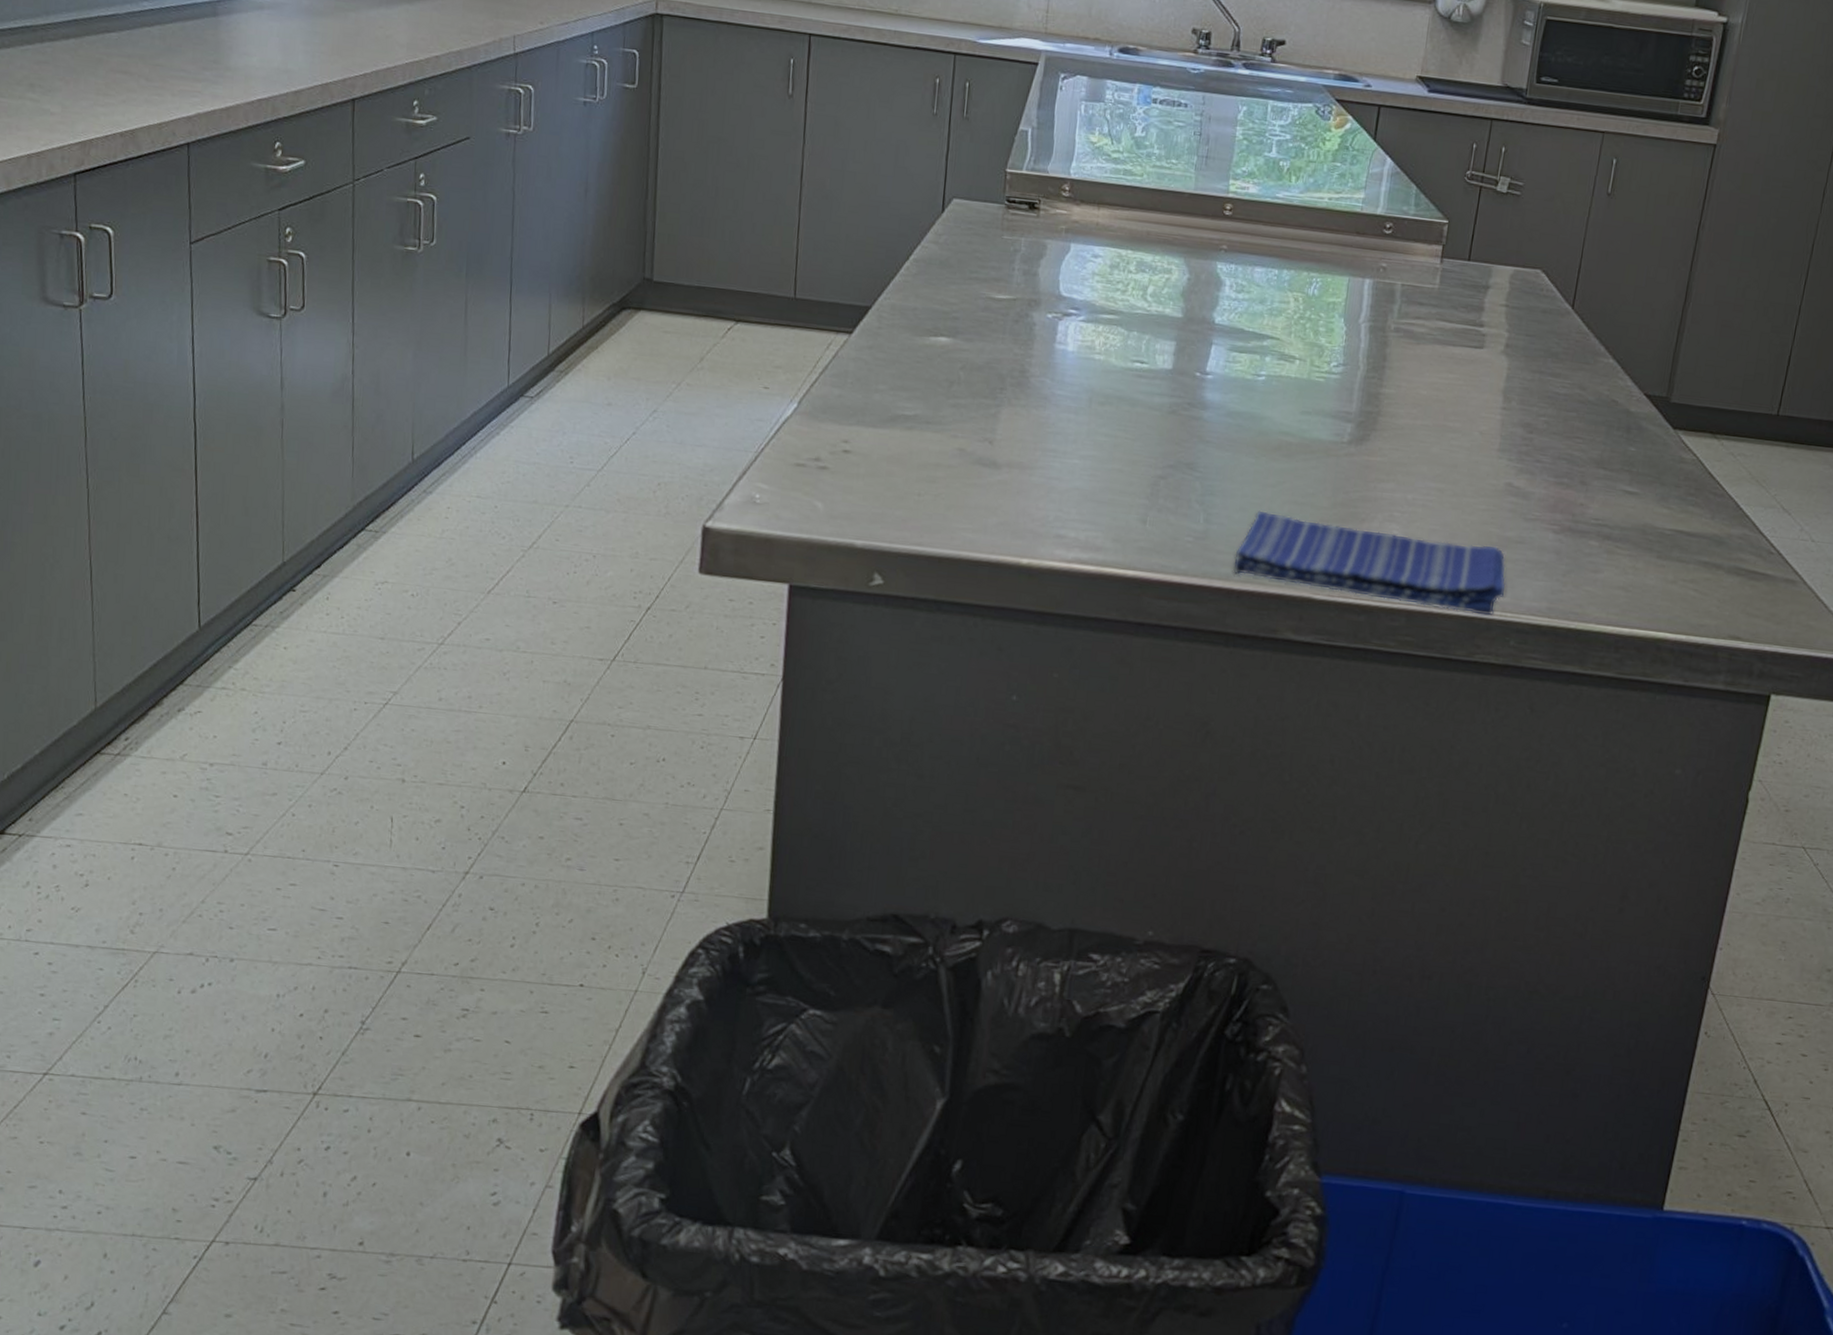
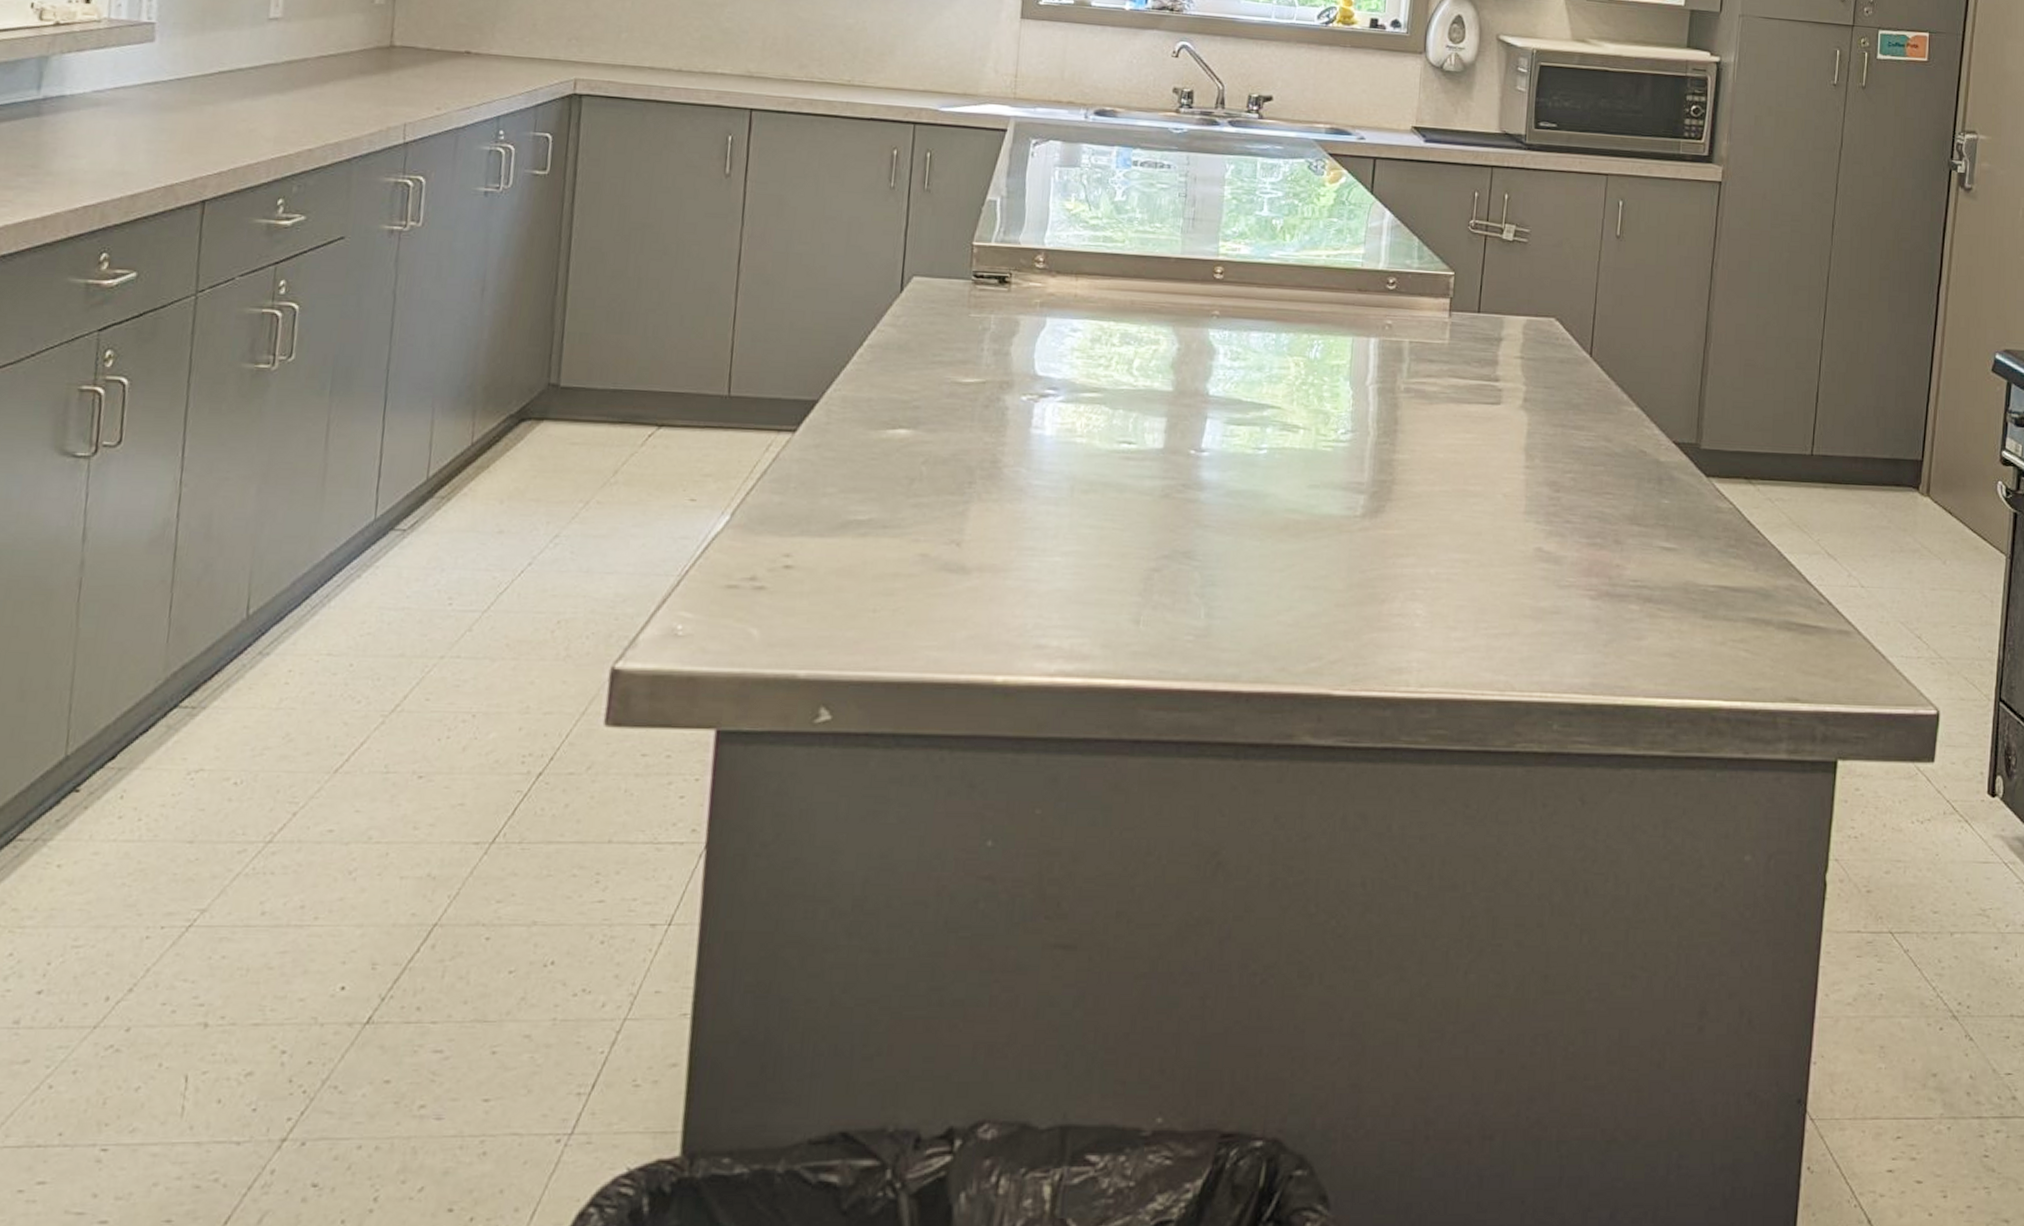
dish towel: present [1233,510,1506,616] -> none [1240,599,1544,698]

